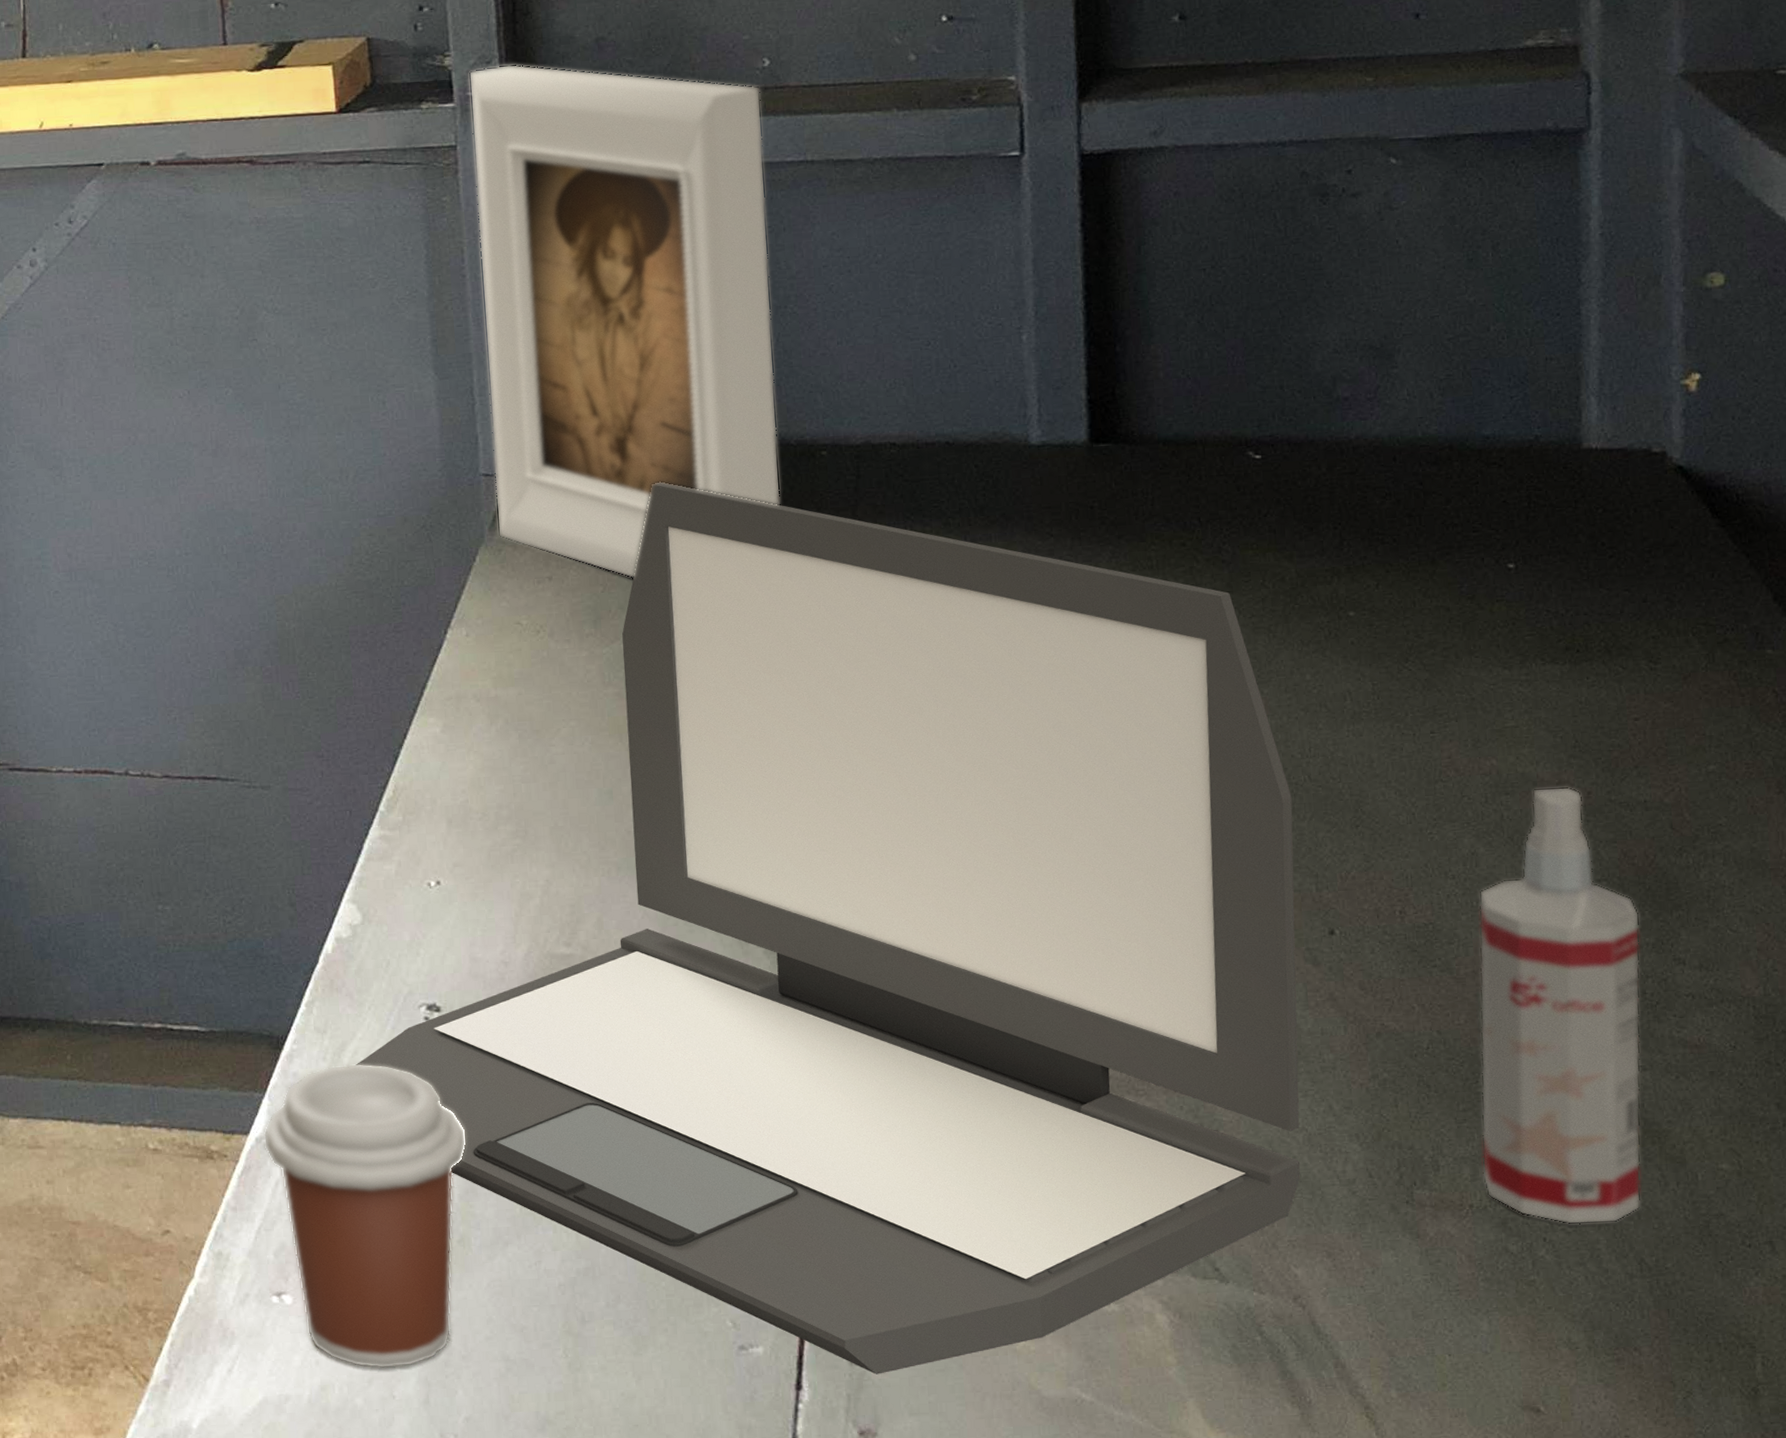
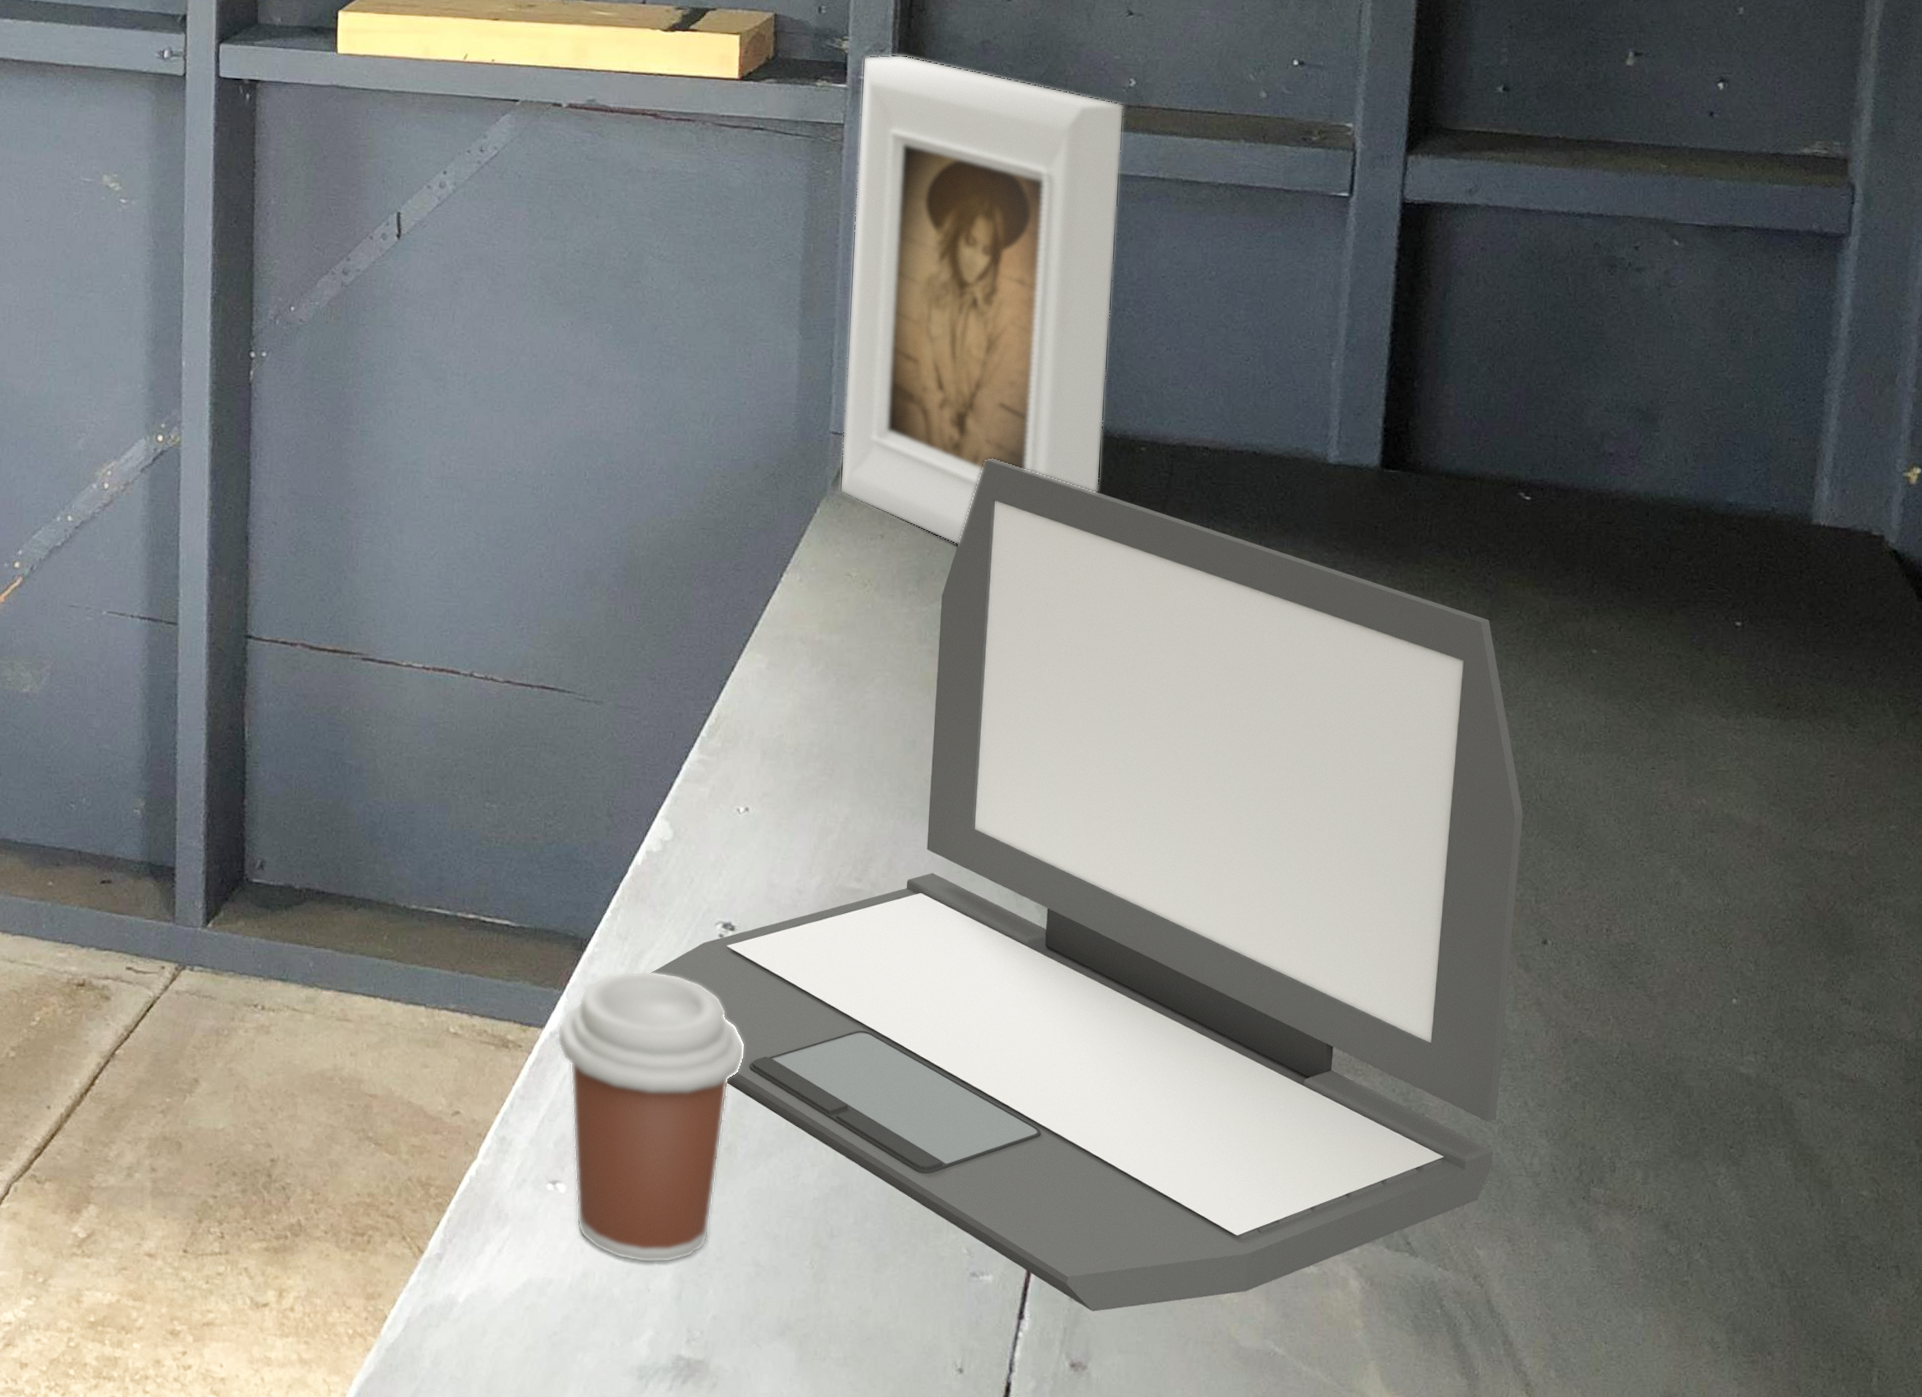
spray bottle: present [1478,786,1641,1225] -> none [1653,829,1816,1235]

